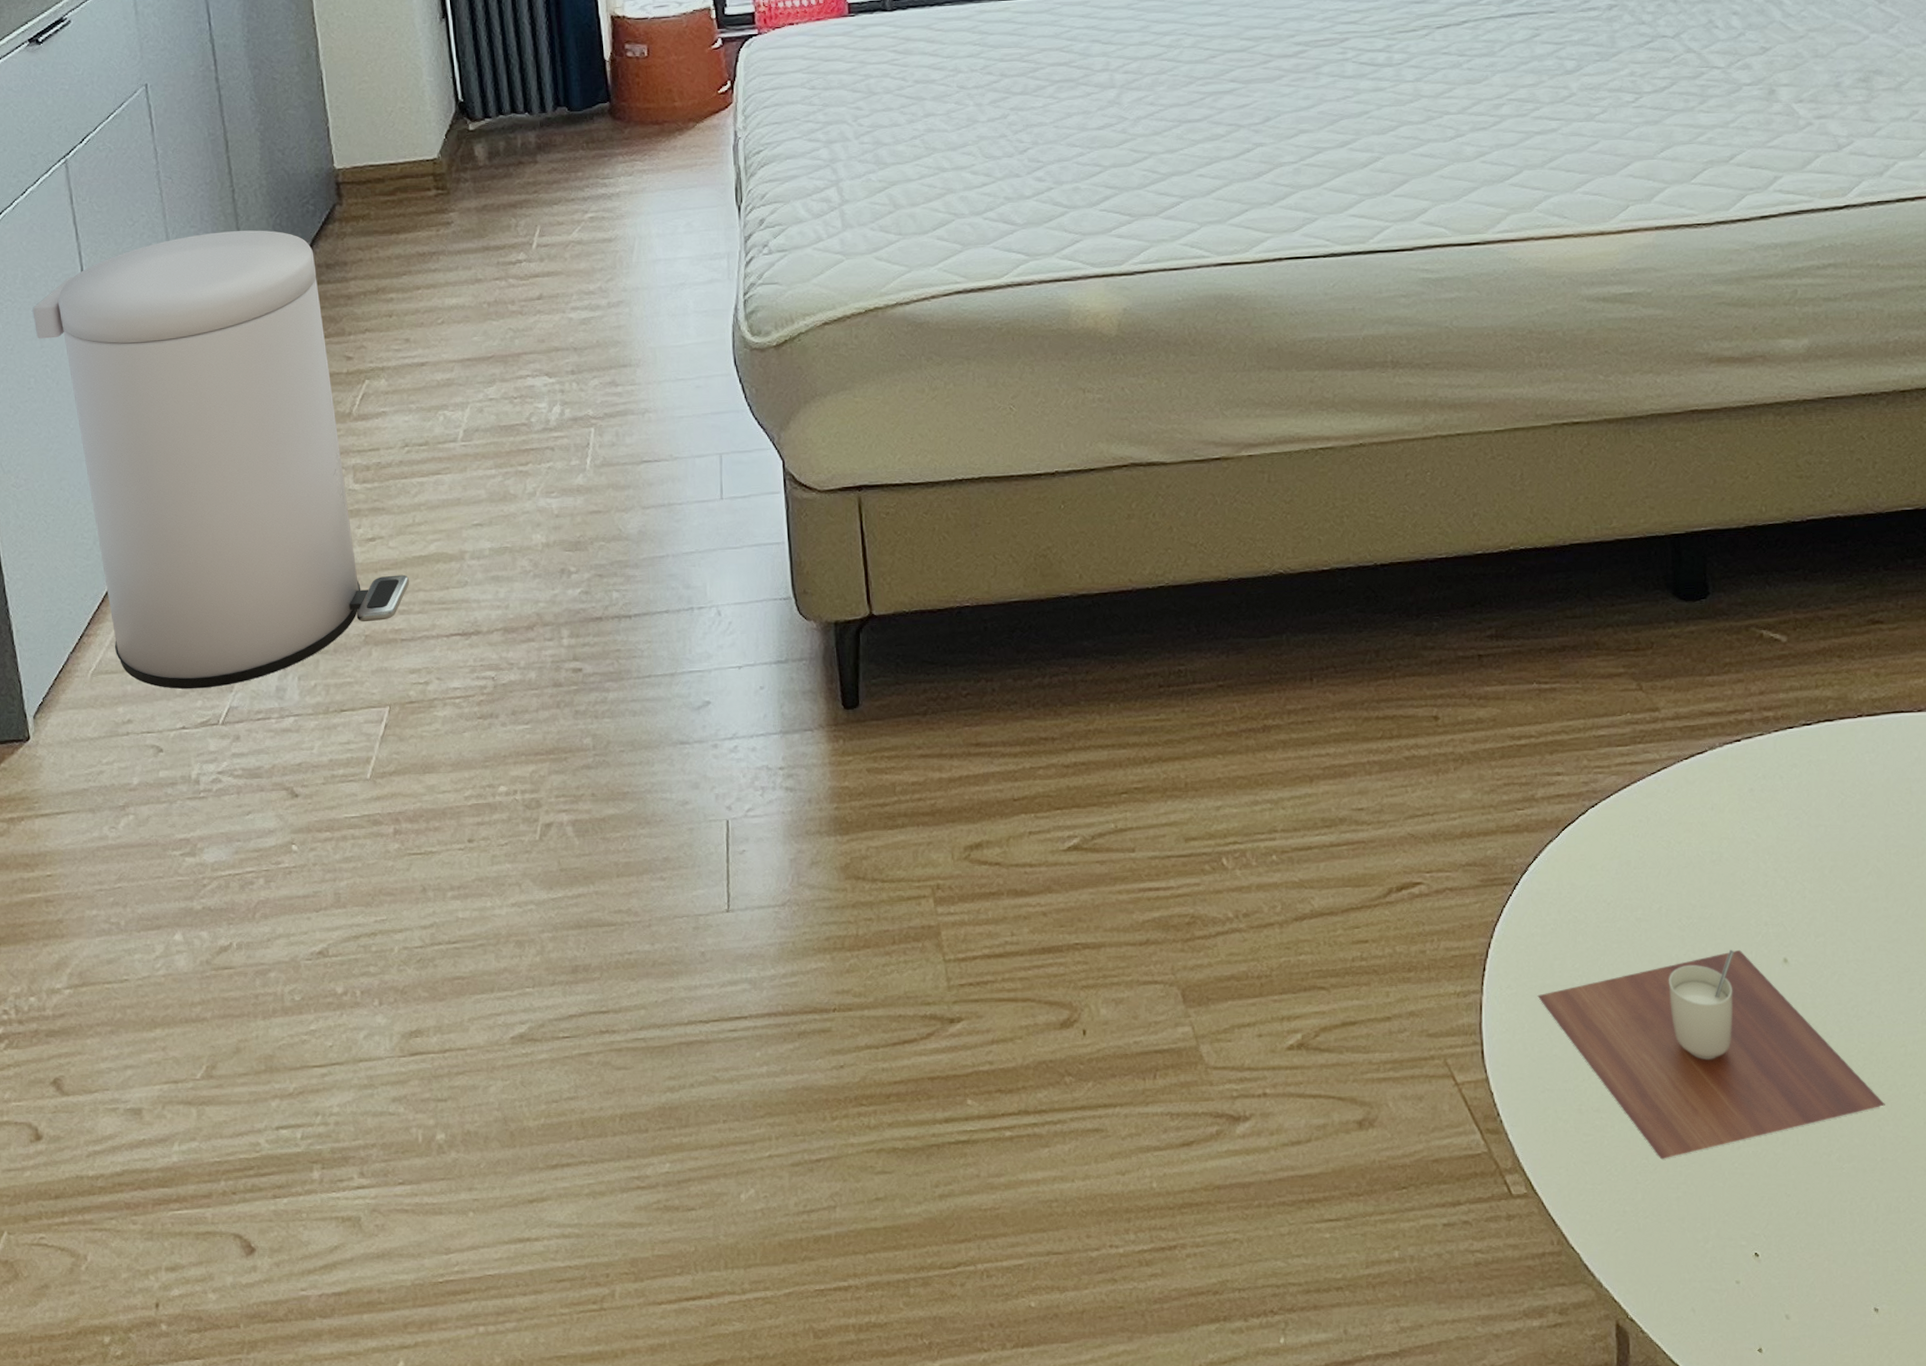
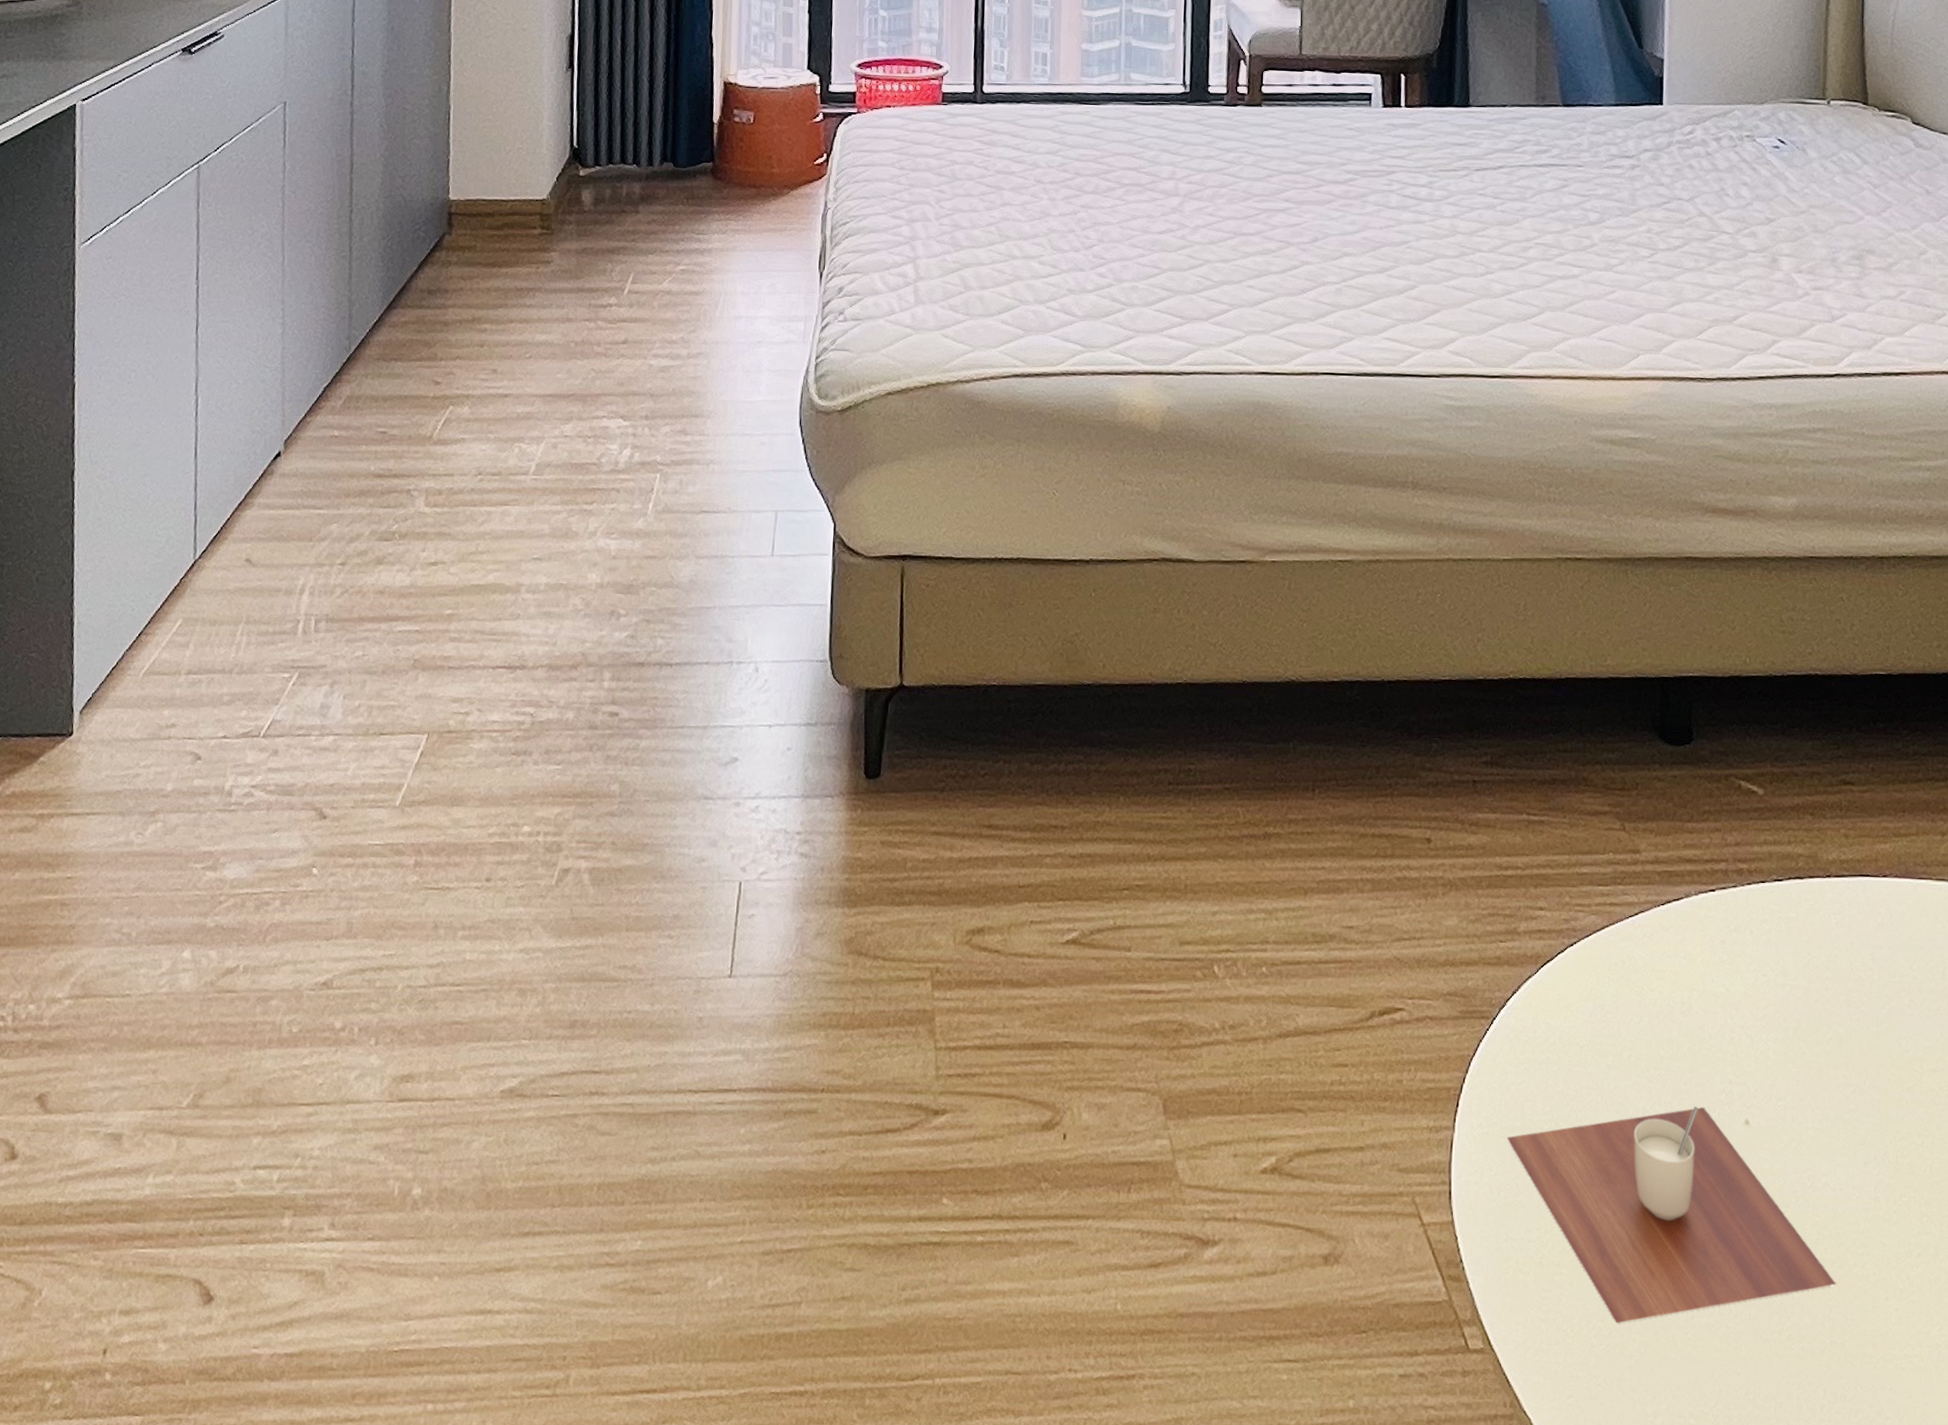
pedal bin: present [32,230,410,689] -> none [144,248,465,699]

